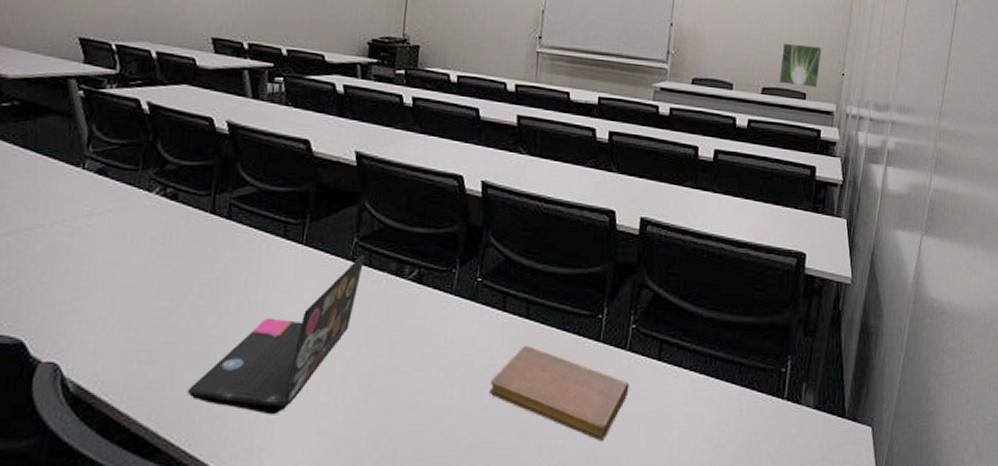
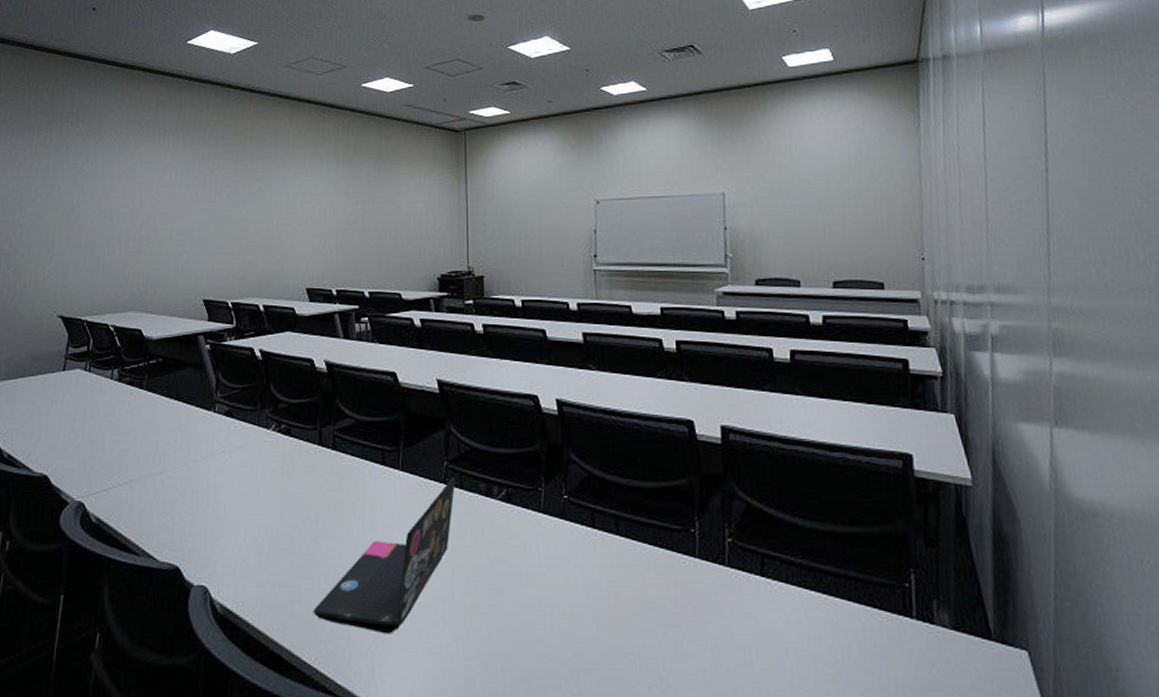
notebook: present [490,346,629,441] -> none [589,563,734,664]
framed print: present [779,43,822,88] -> none [849,232,896,276]

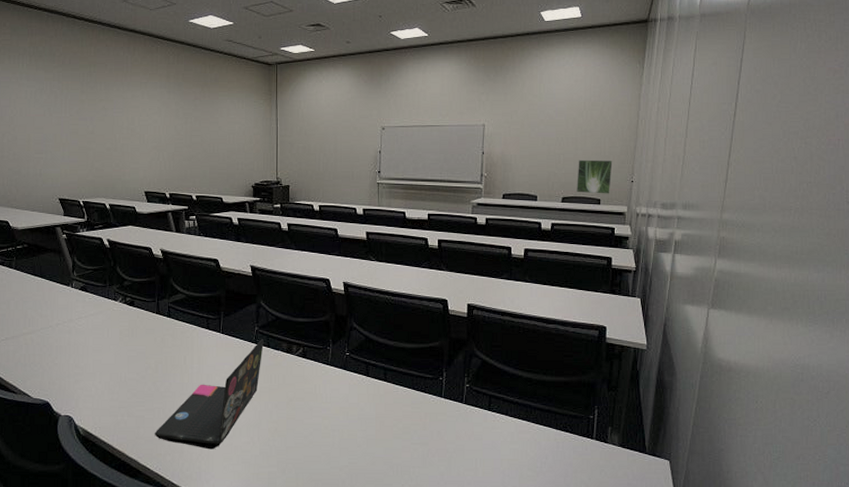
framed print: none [849,232,896,276] -> present [577,159,613,194]

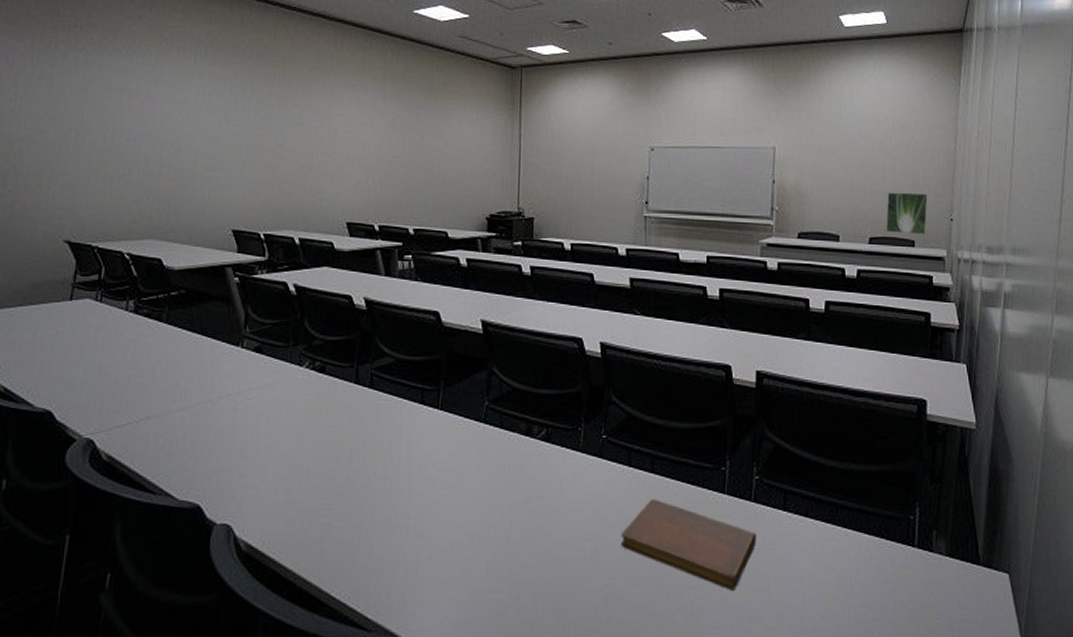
laptop: present [154,339,264,450] -> none [344,417,496,569]
notebook: none [362,401,467,469] -> present [621,499,757,591]

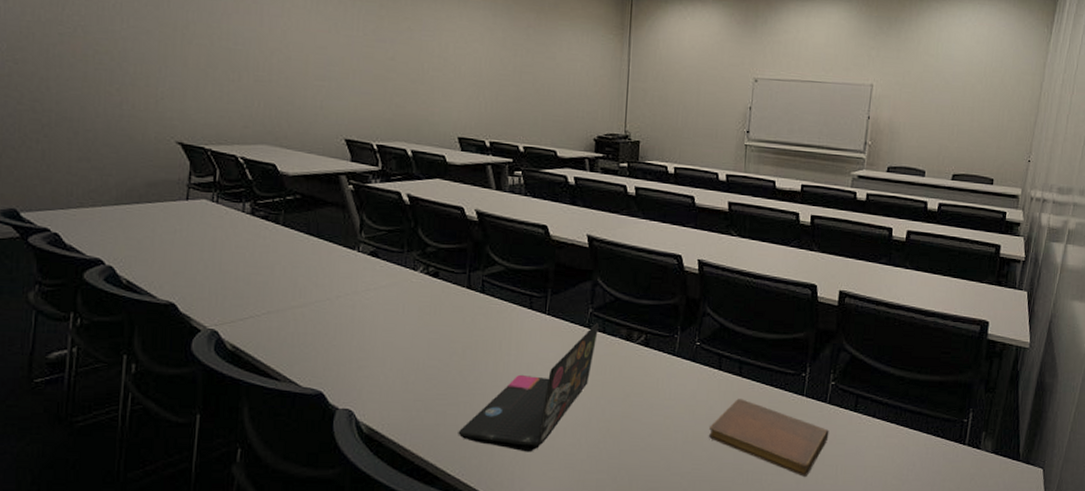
laptop: none [344,417,496,569] -> present [458,323,599,453]
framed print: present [886,192,928,235] -> none [969,132,1010,174]

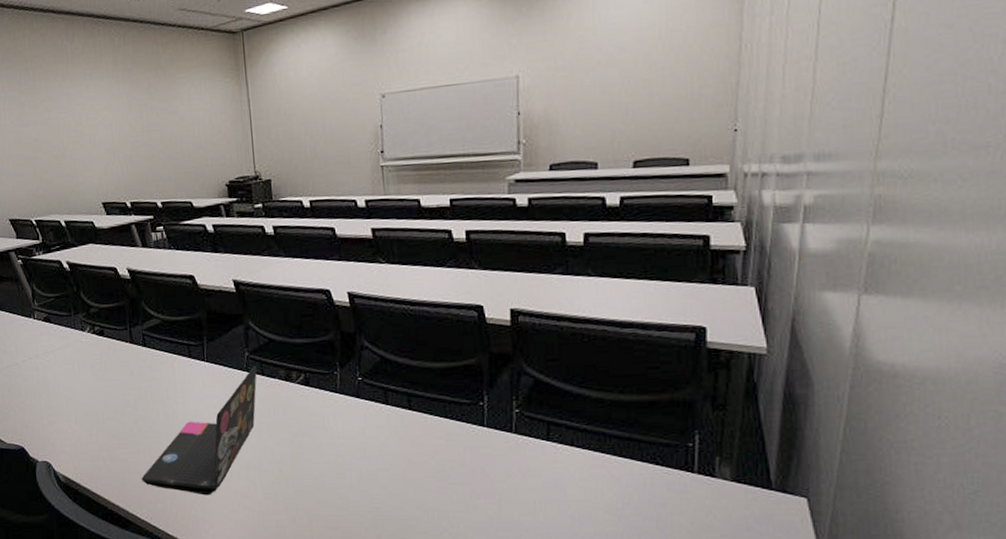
notebook: present [709,399,829,477] -> none [384,433,520,513]

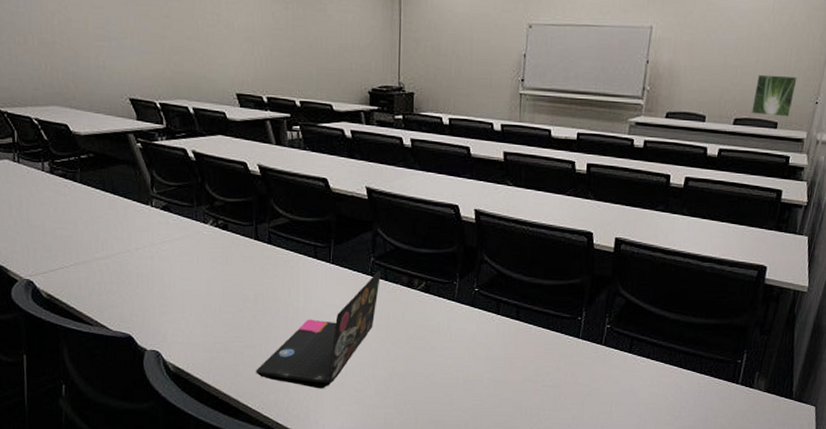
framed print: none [653,104,705,153] -> present [752,74,797,117]

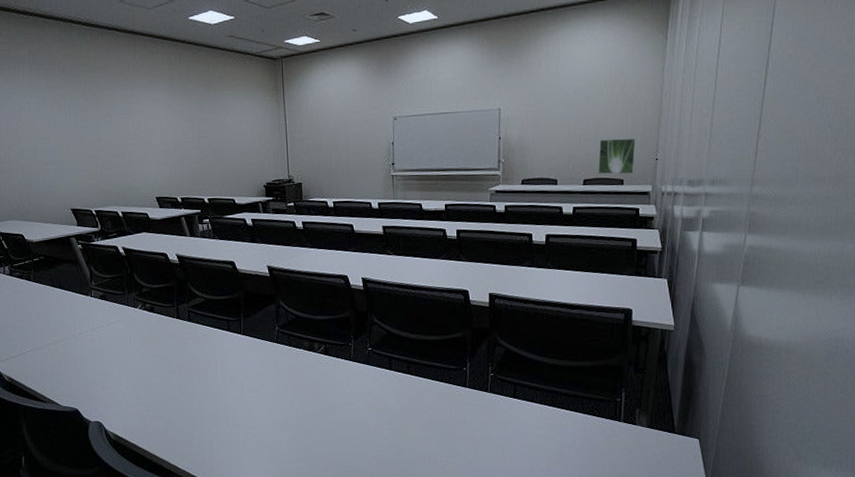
laptop: present [256,271,381,389] -> none [183,338,285,448]

